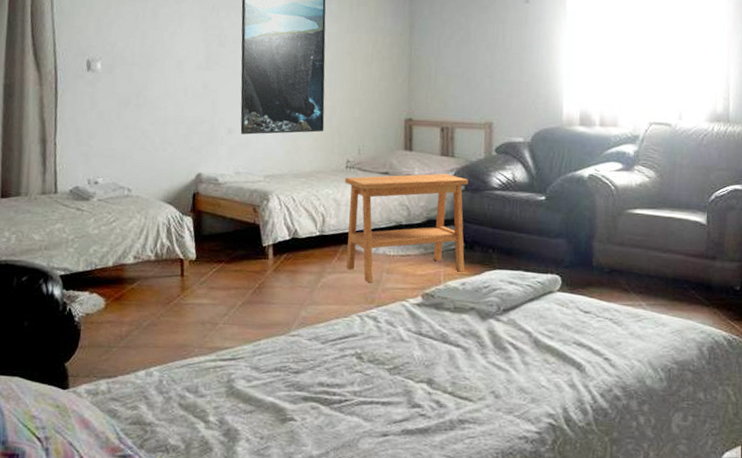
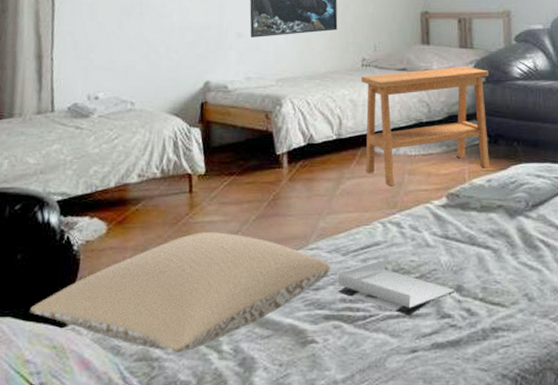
pillow: none [36,313,311,421] -> present [30,232,331,354]
book: none [316,350,427,403] -> present [337,260,456,316]

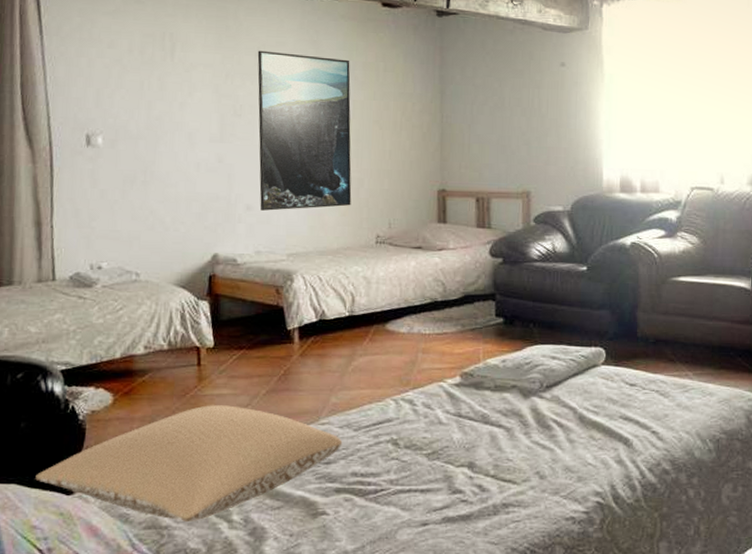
book: present [337,260,456,316] -> none [348,436,468,490]
side table: present [361,66,489,185] -> none [375,245,506,363]

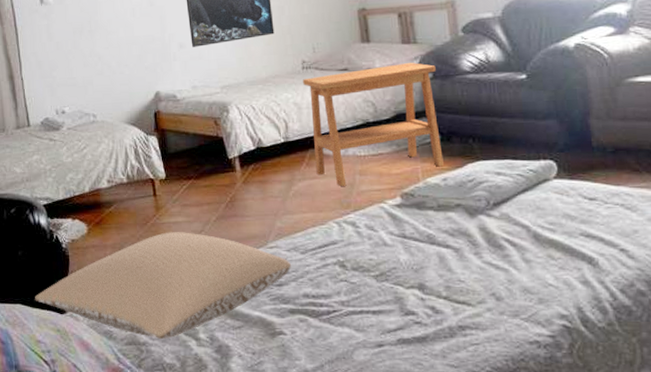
side table: none [375,245,506,363] -> present [303,62,444,186]

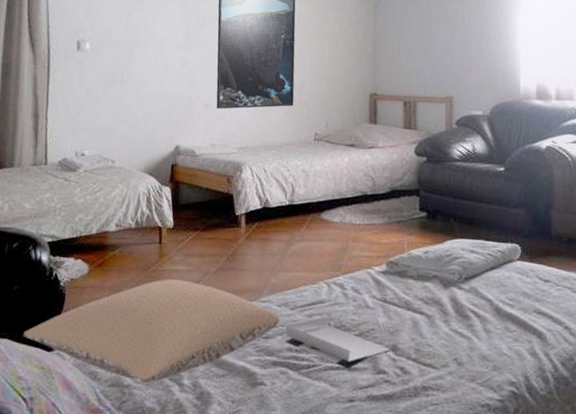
book: none [298,258,418,312] -> present [285,316,391,369]
side table: present [303,62,444,186] -> none [313,145,430,250]

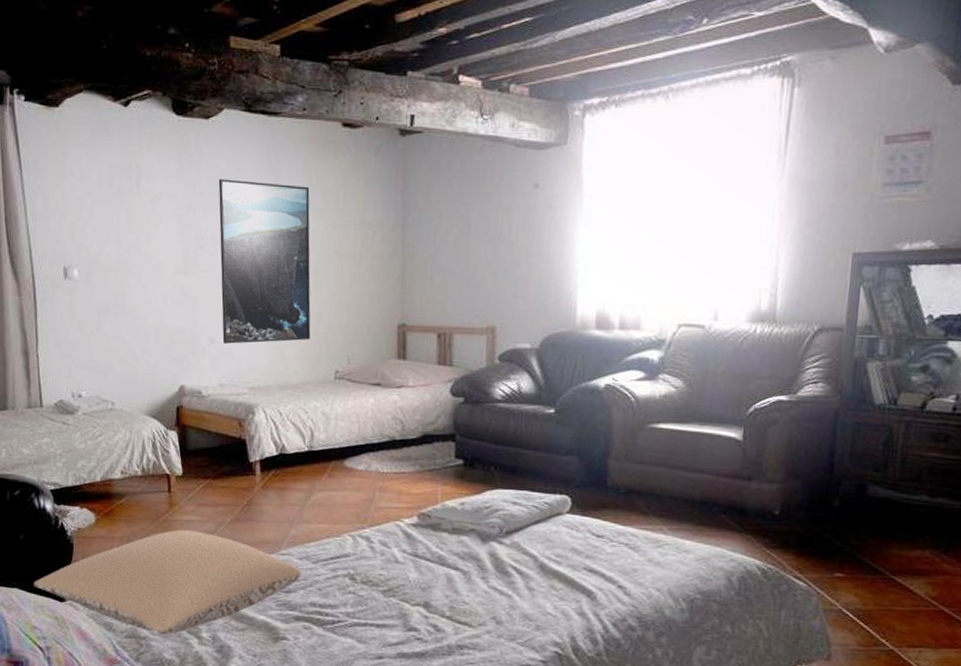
book: present [285,316,391,369] -> none [307,571,423,625]

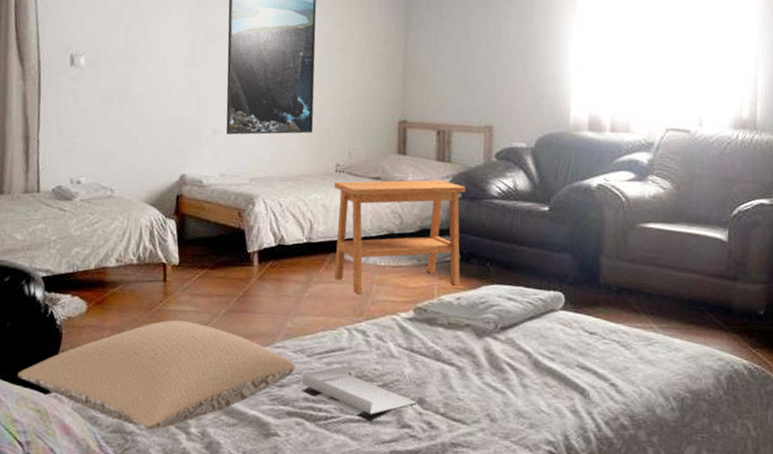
book: none [307,571,423,625] -> present [301,365,418,422]
side table: none [334,384,468,501] -> present [334,179,466,294]

